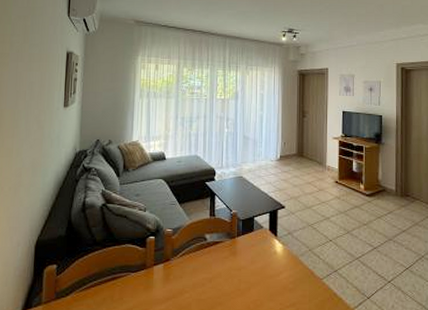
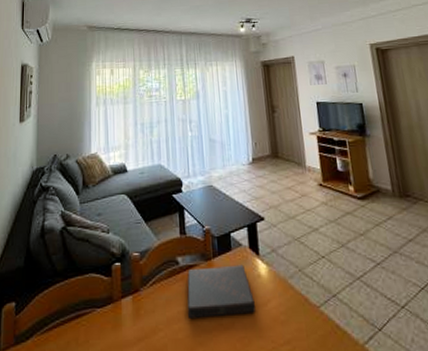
book: none [211,243,269,284] -> present [187,264,255,318]

